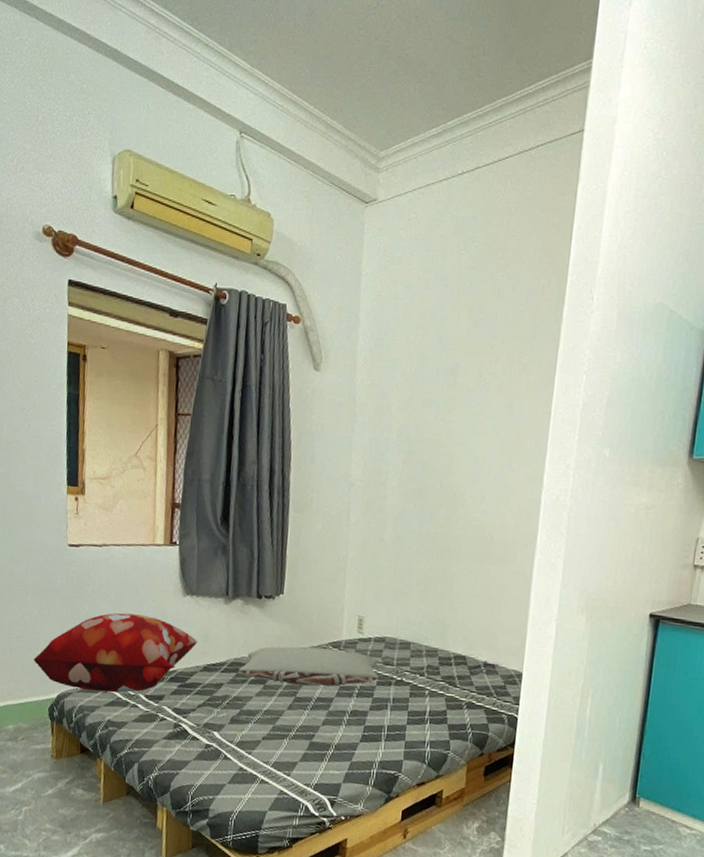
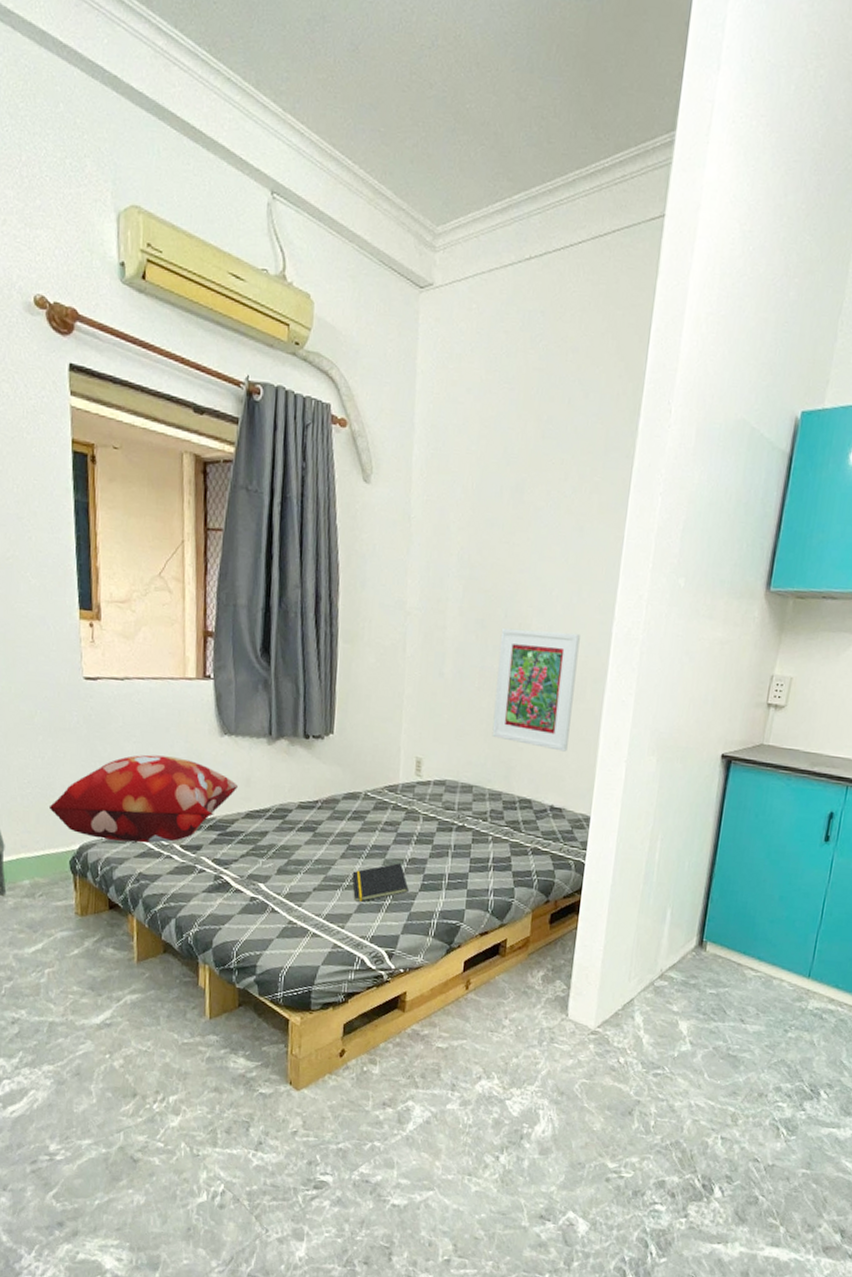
pillow: present [238,646,379,687] -> none [285,790,439,834]
notepad: none [298,715,350,751] -> present [352,863,409,902]
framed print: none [428,496,511,611] -> present [492,627,580,752]

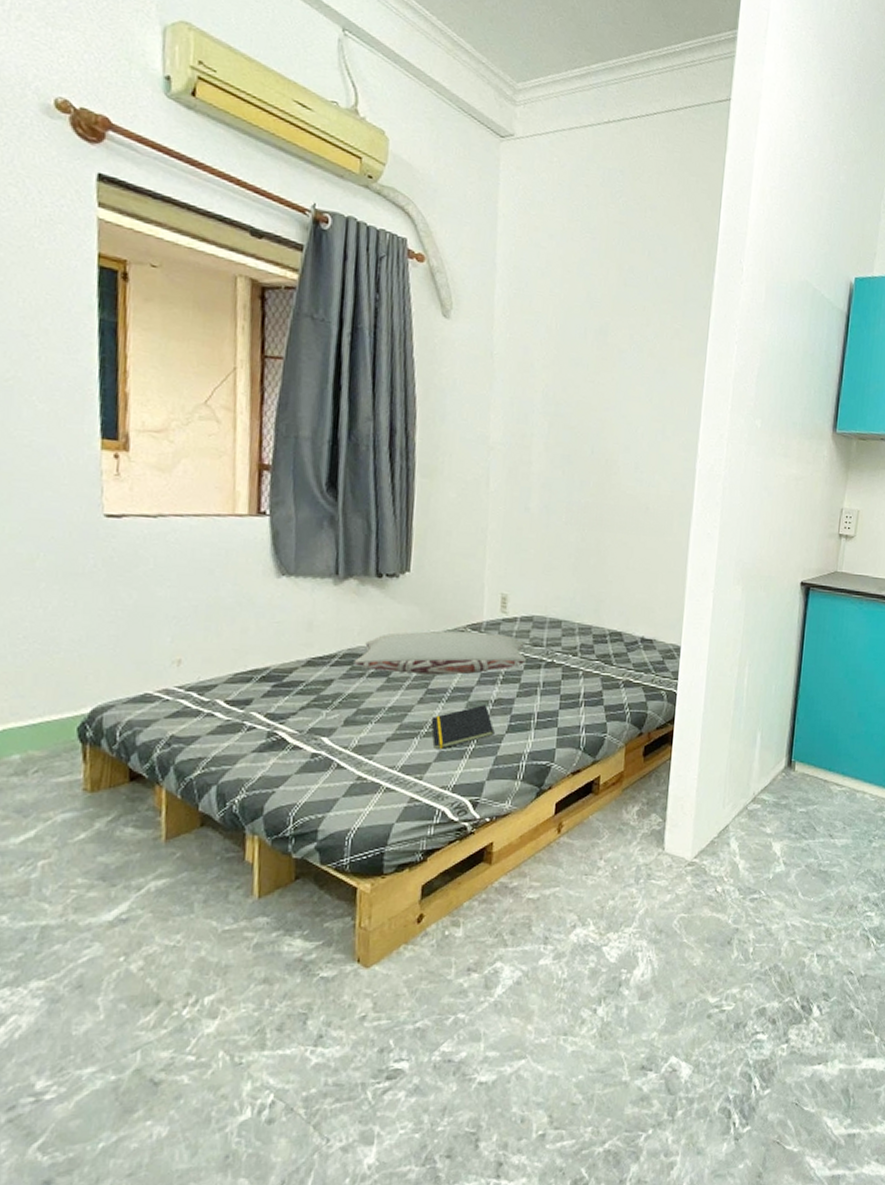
decorative pillow: present [50,754,238,843] -> none [52,600,297,701]
pillow: none [285,790,439,834] -> present [353,630,526,676]
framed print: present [492,627,580,752] -> none [580,463,666,584]

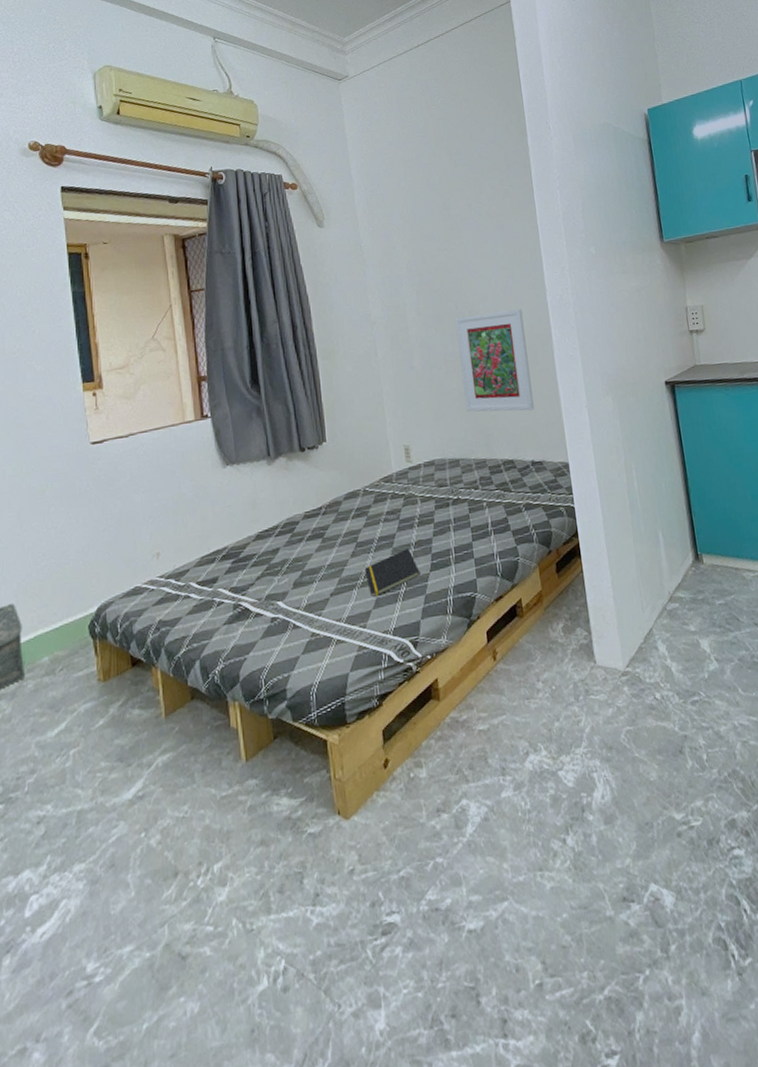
pillow: present [353,630,526,676] -> none [293,481,435,535]
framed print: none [580,463,666,584] -> present [455,308,534,412]

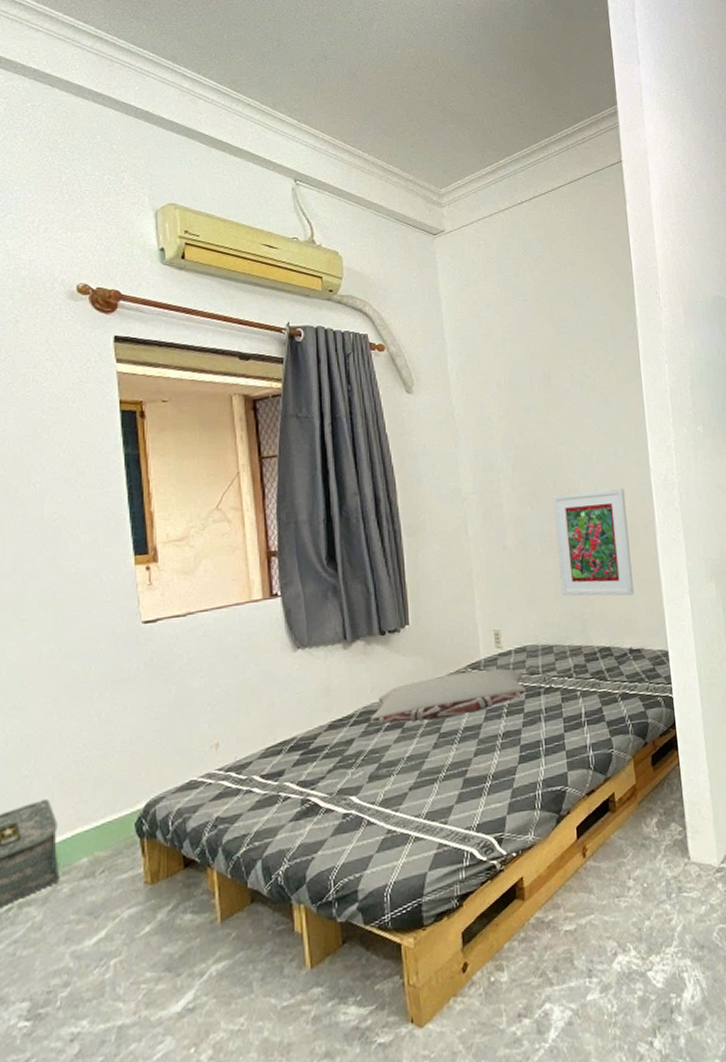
pillow: none [293,481,435,535] -> present [370,668,526,724]
notepad: present [364,548,421,597] -> none [447,740,508,791]

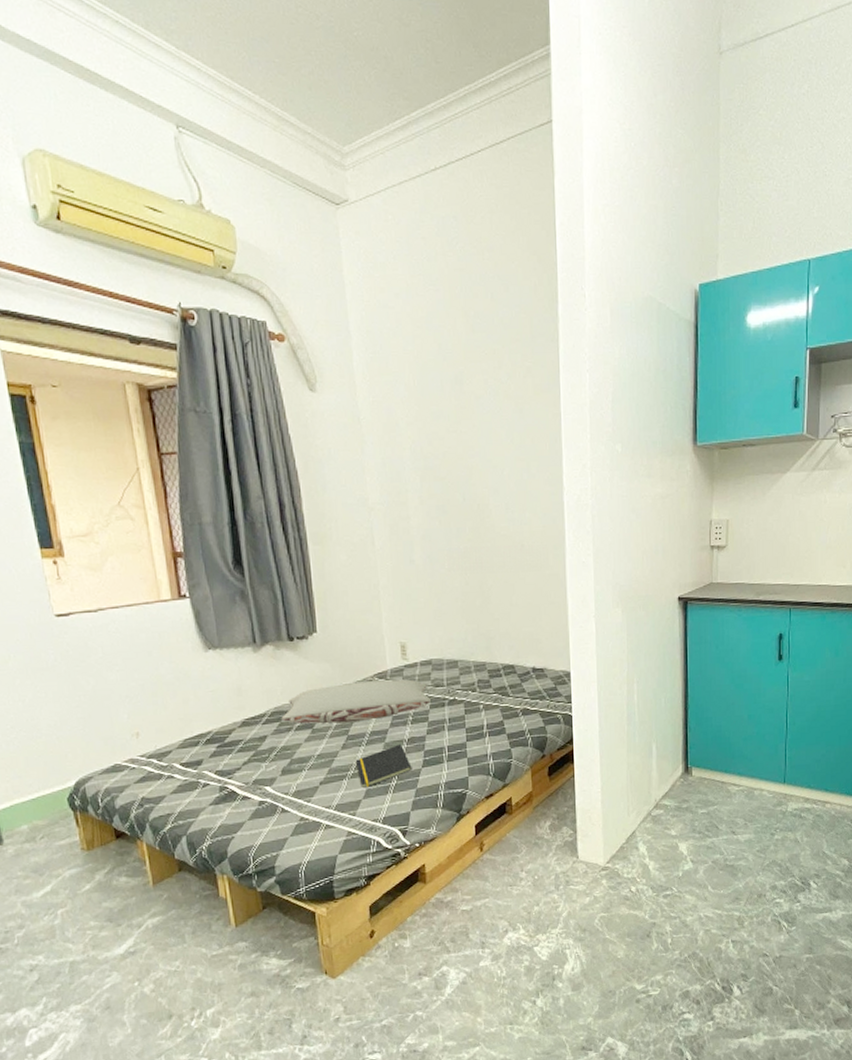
notepad: none [447,740,508,791] -> present [355,744,412,787]
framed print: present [553,488,634,596] -> none [461,506,540,616]

